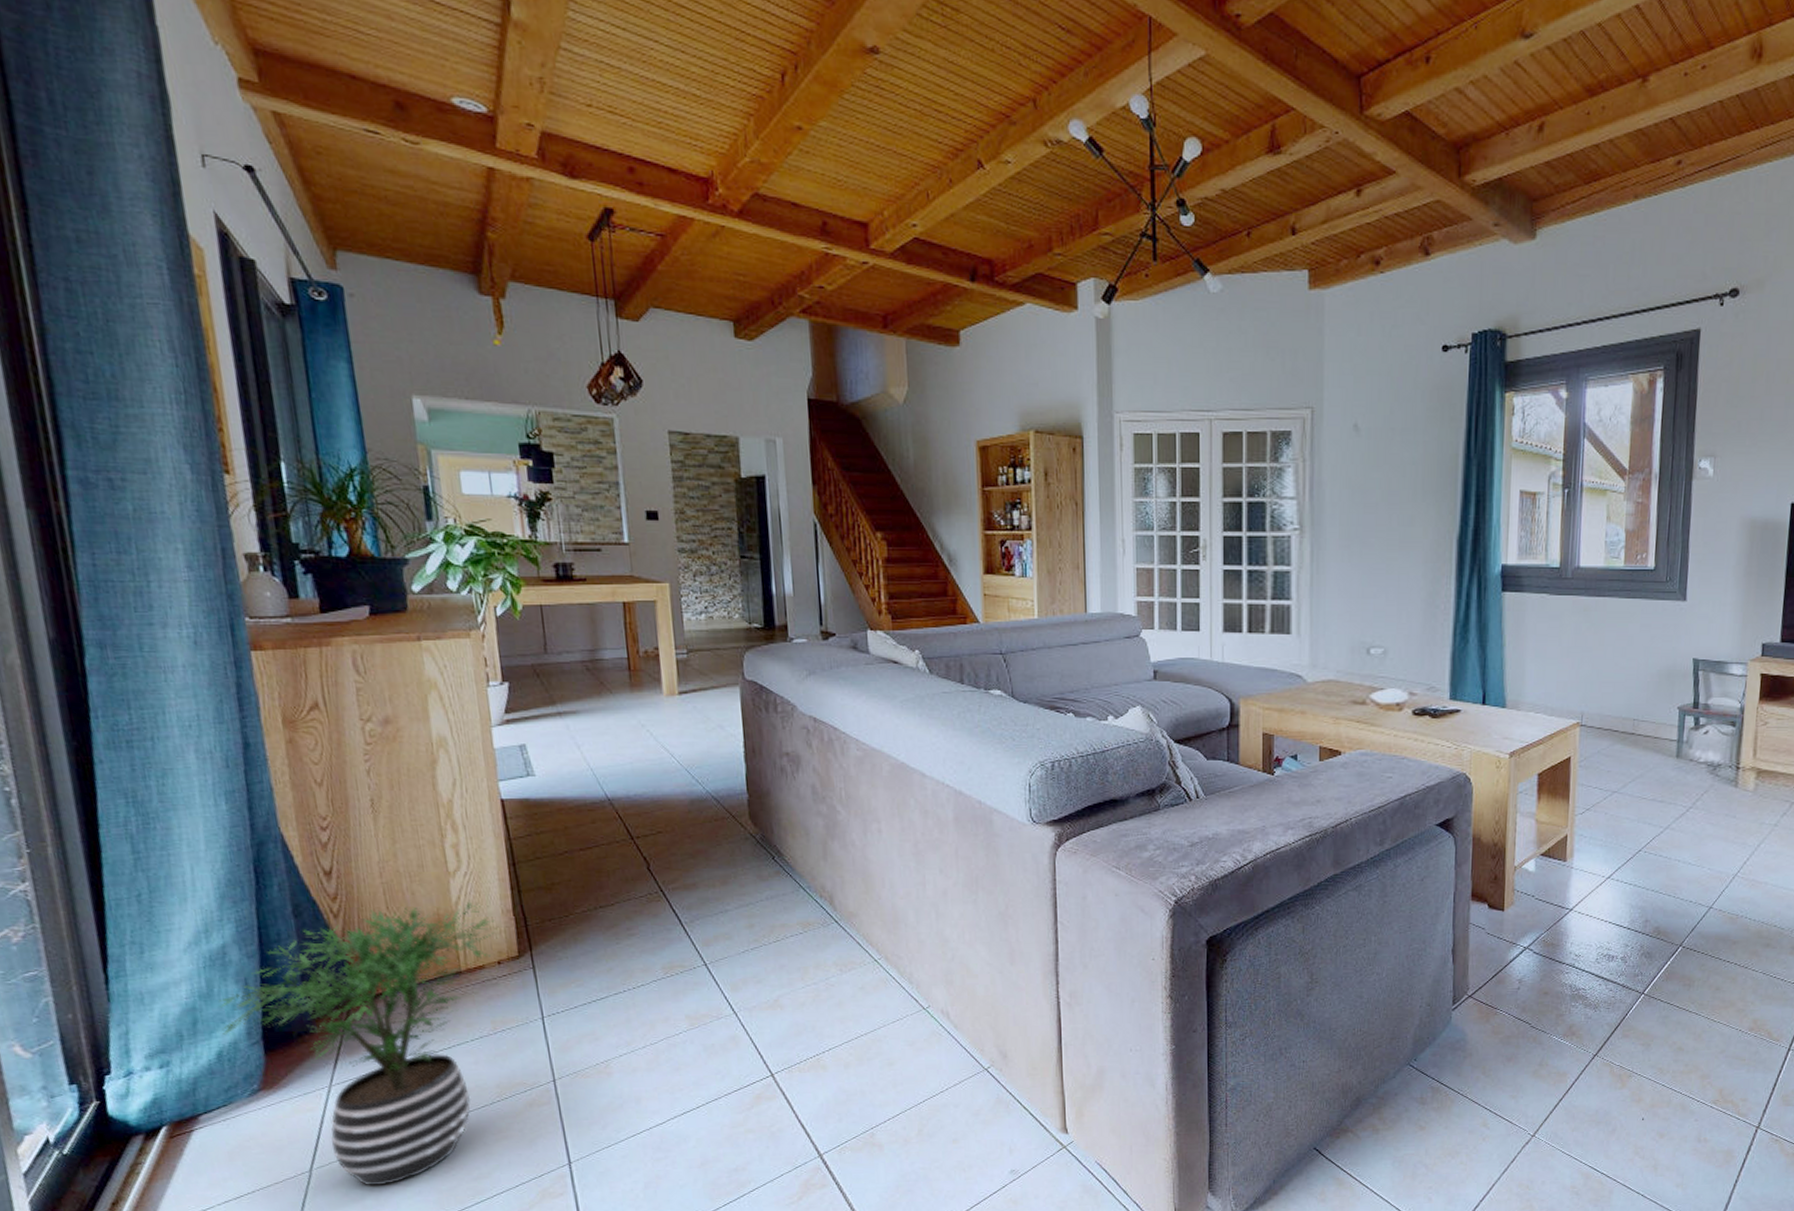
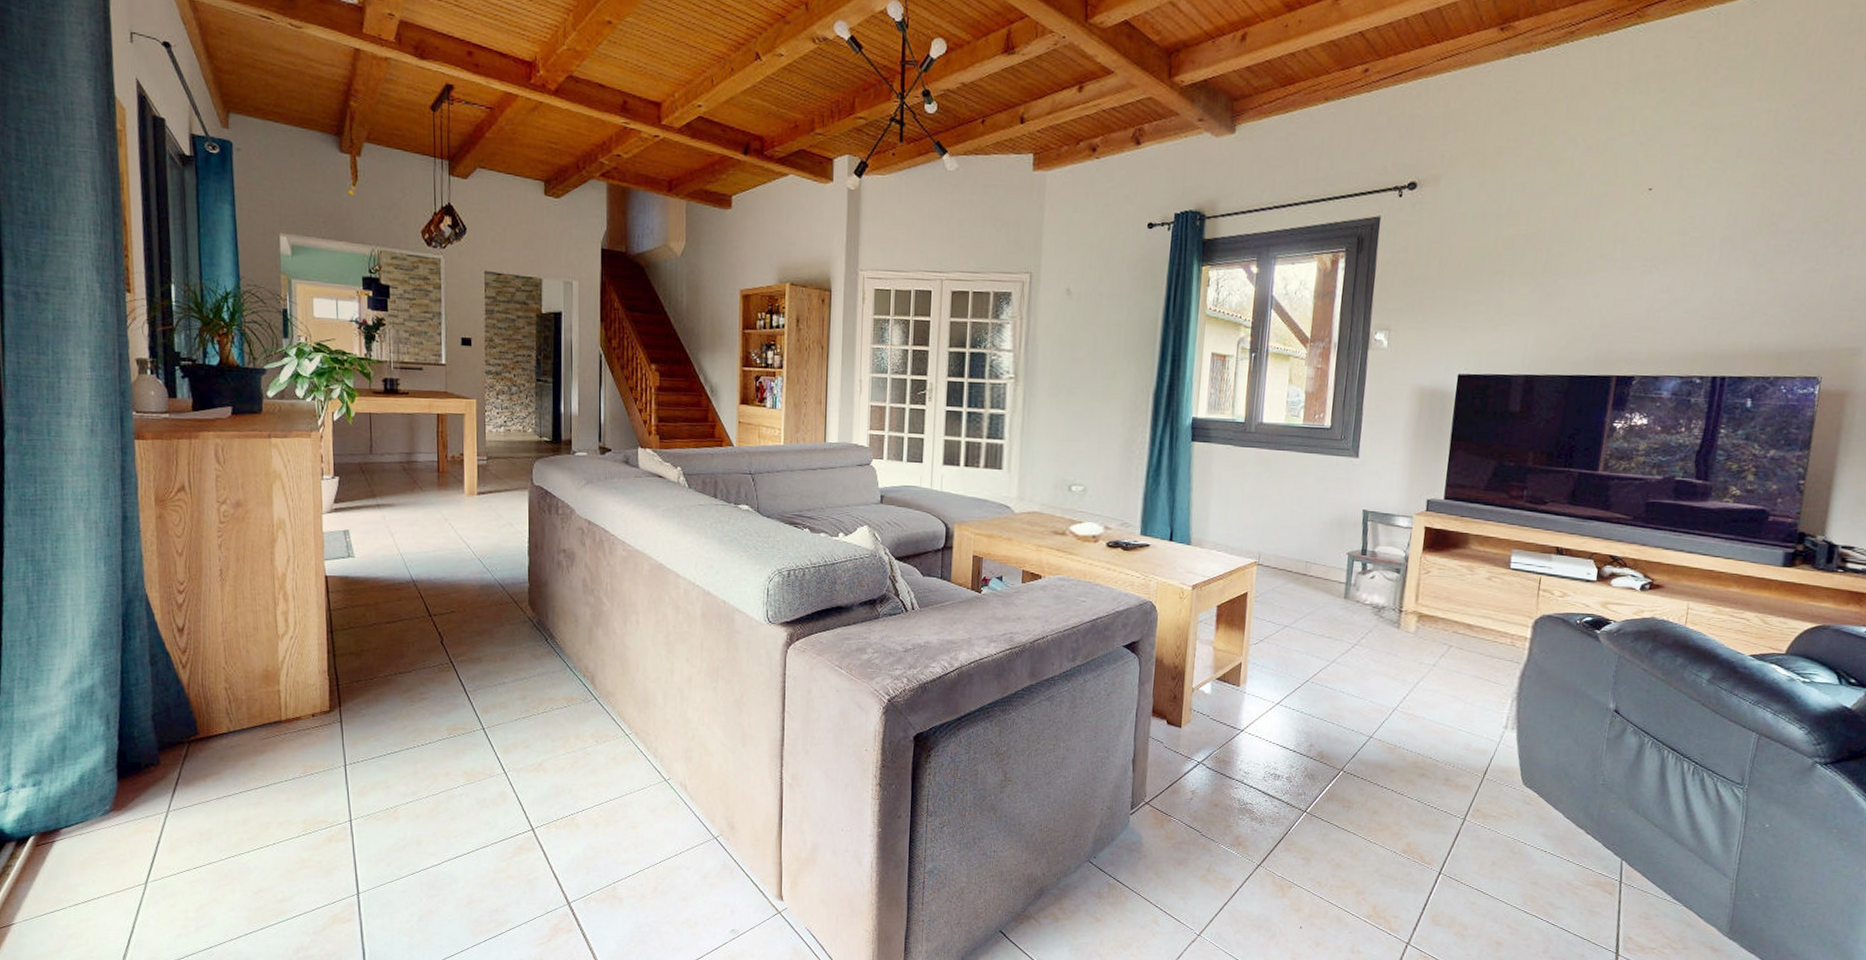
potted plant: present [218,900,495,1186] -> none [84,660,313,901]

